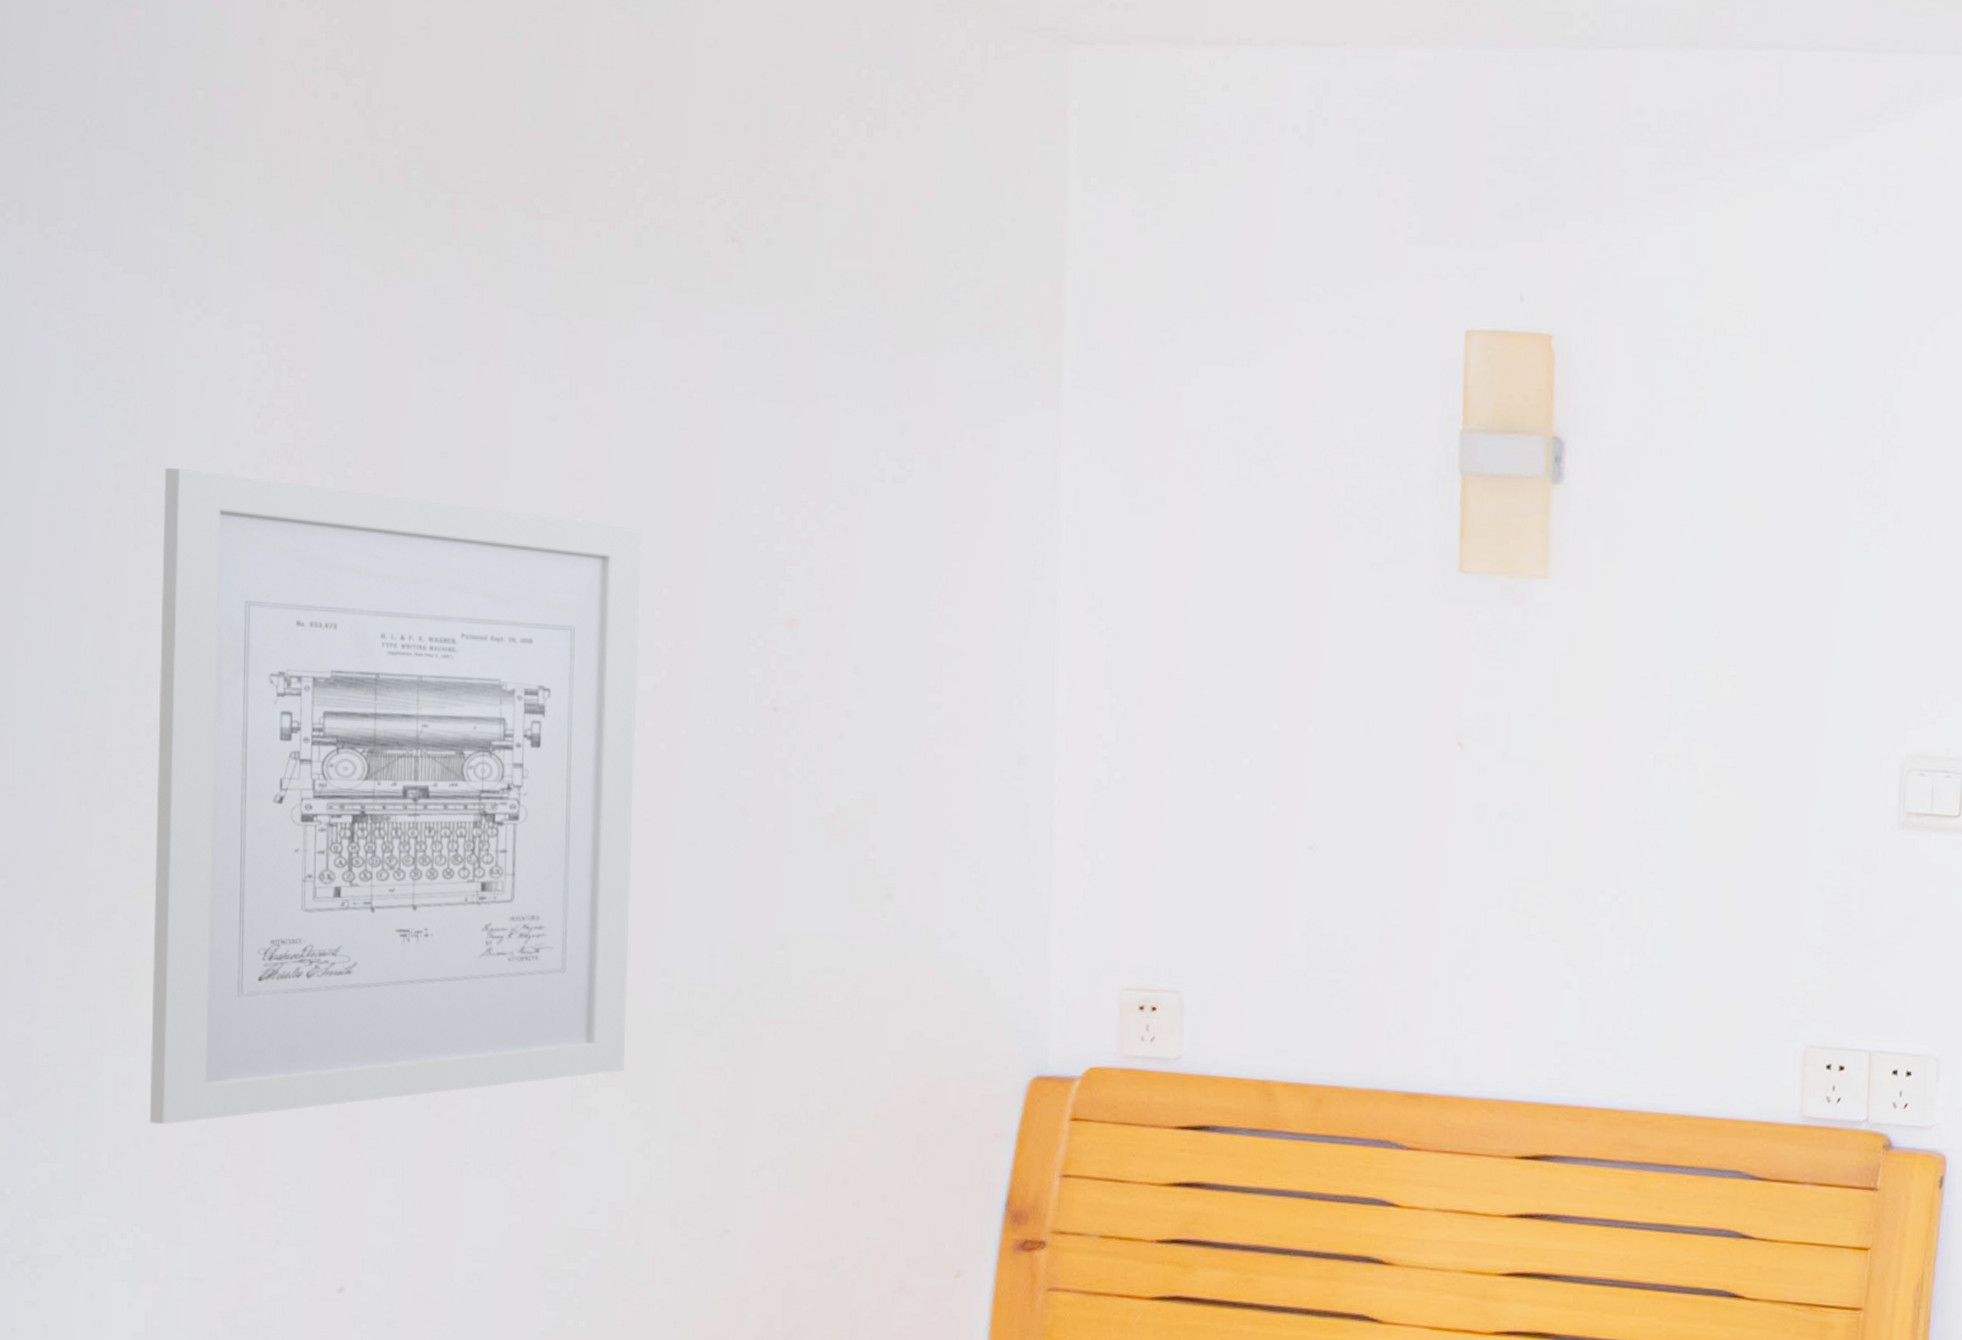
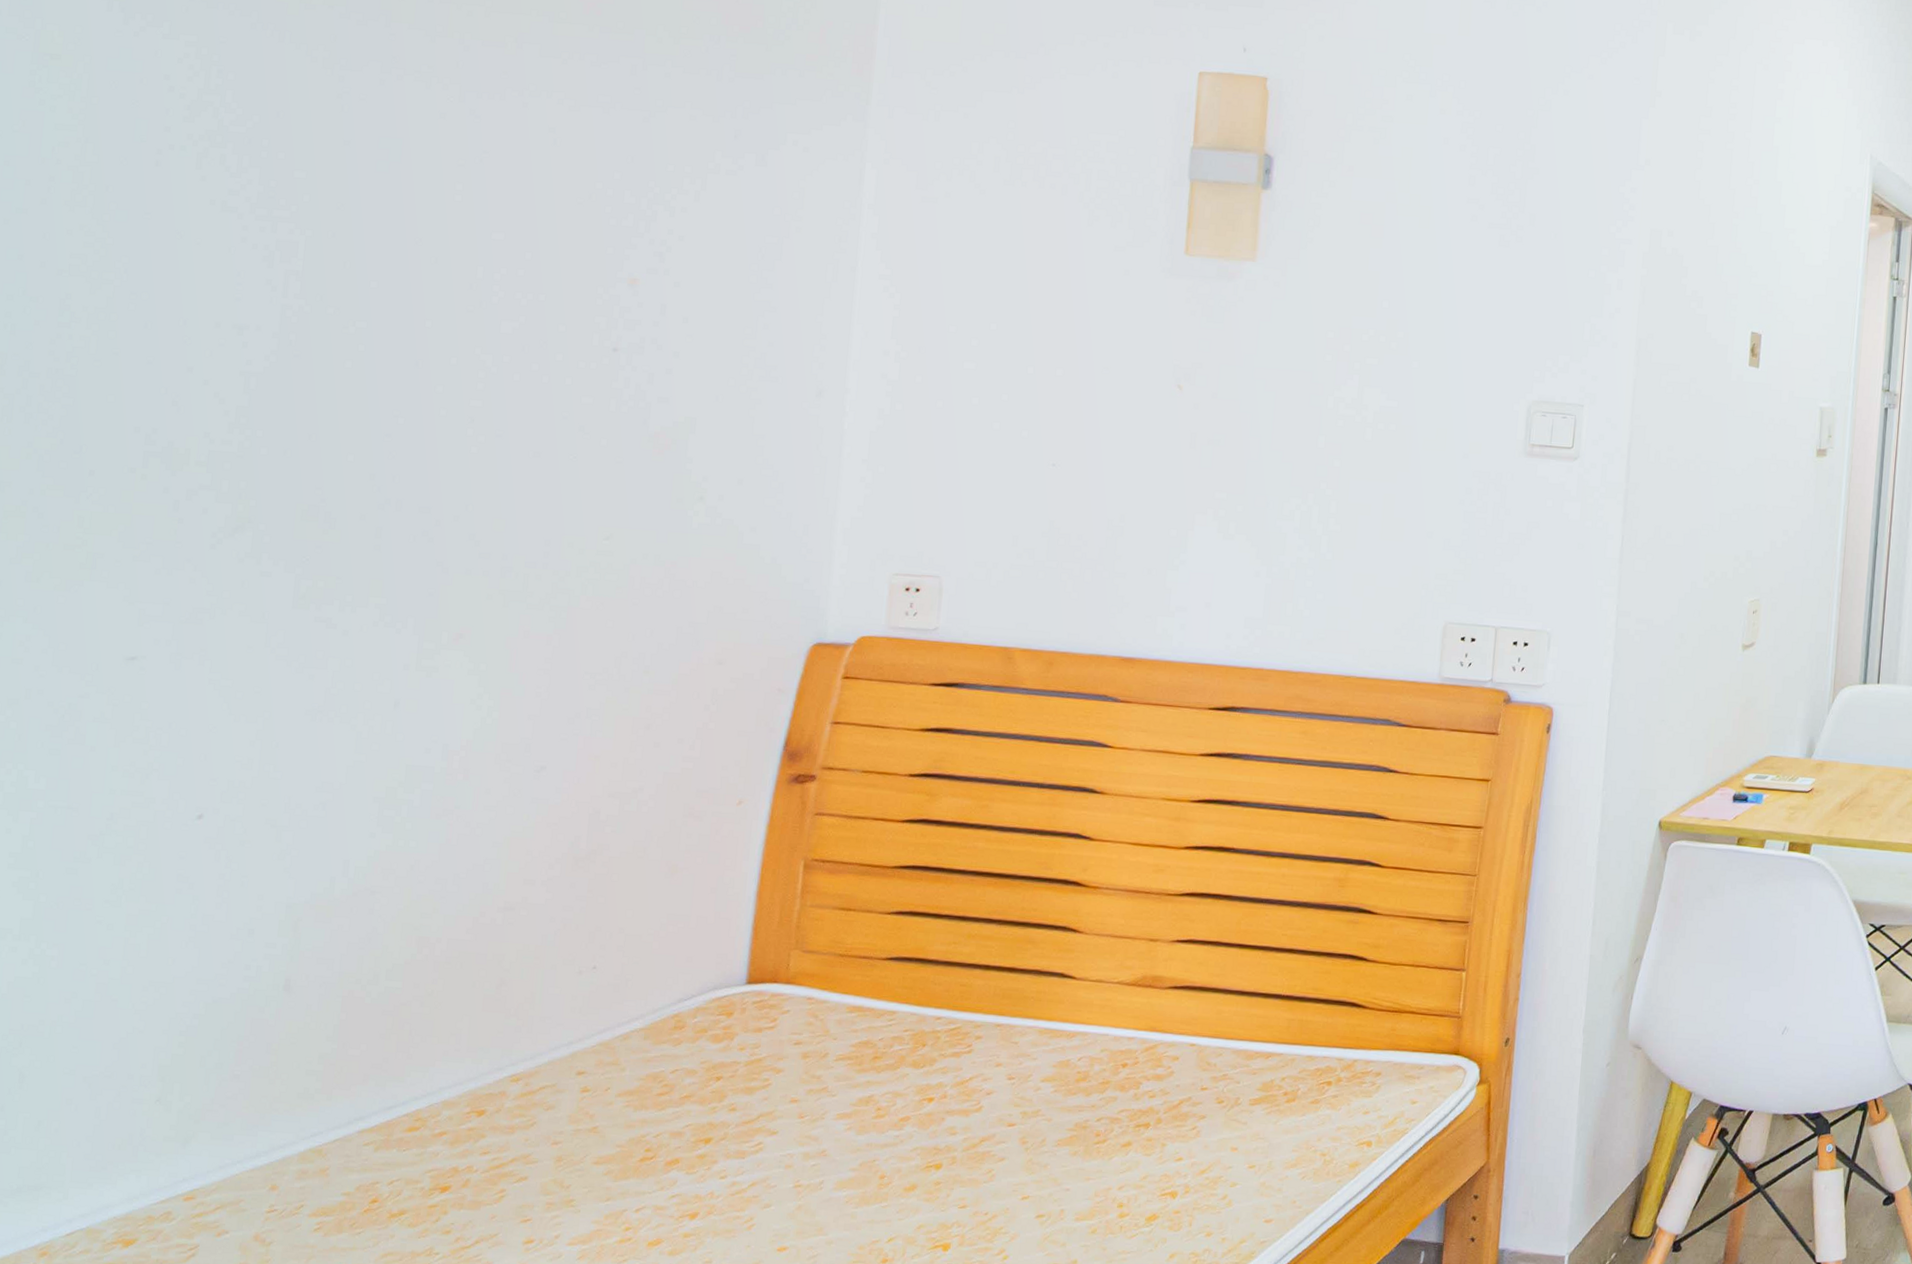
wall art: present [149,468,642,1125] -> none [40,147,511,680]

